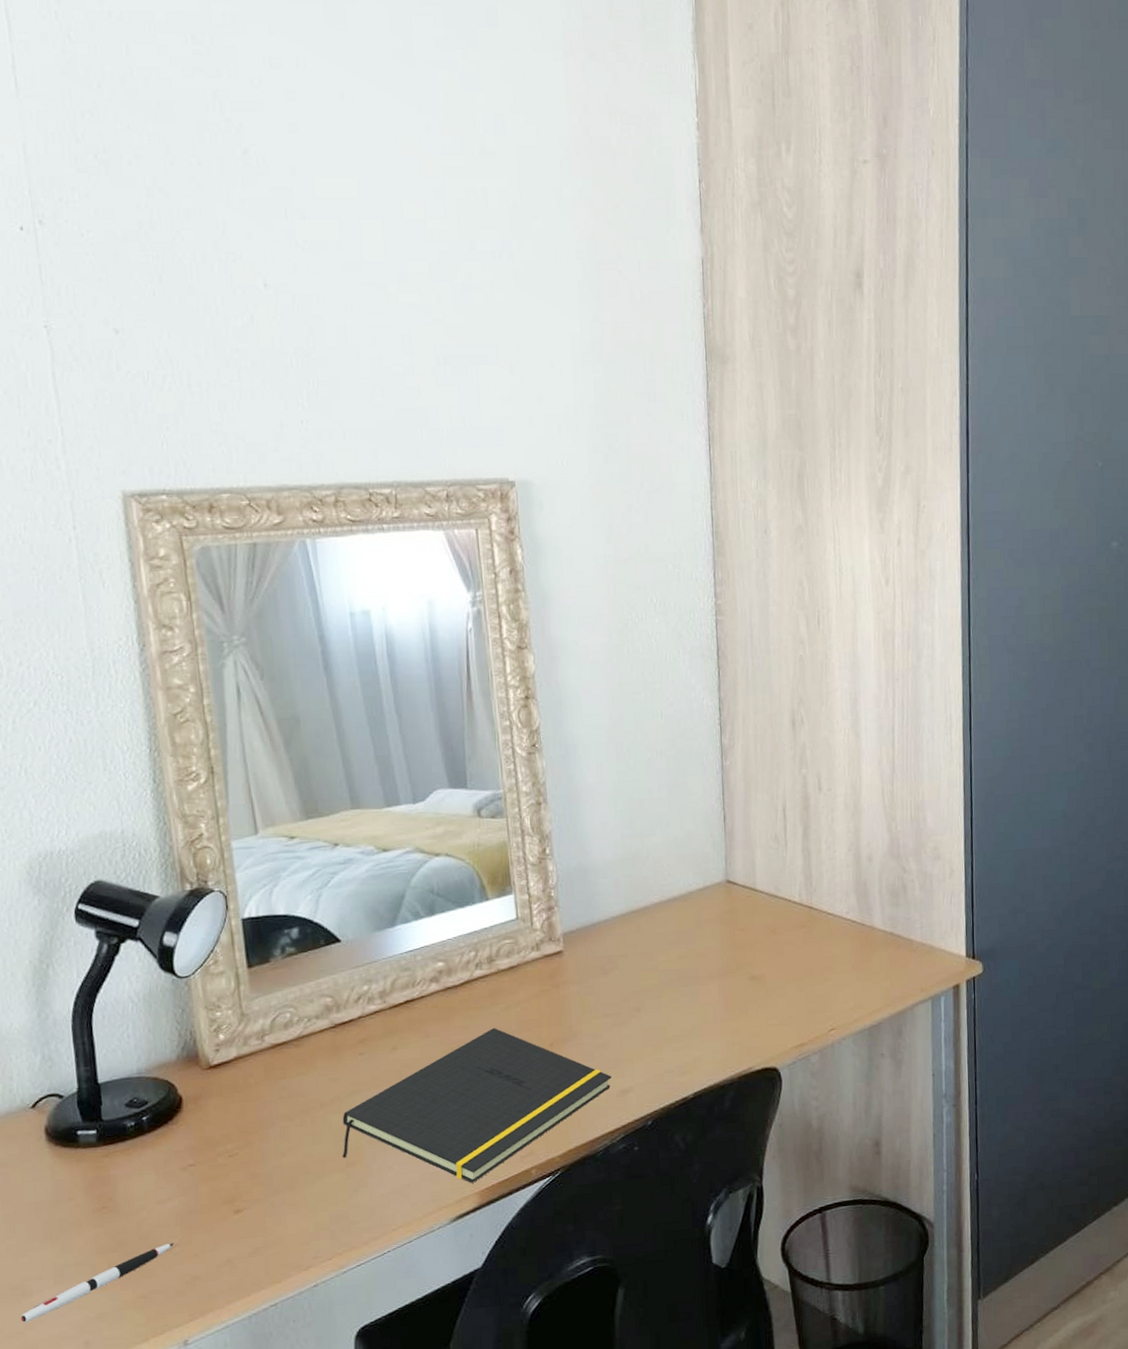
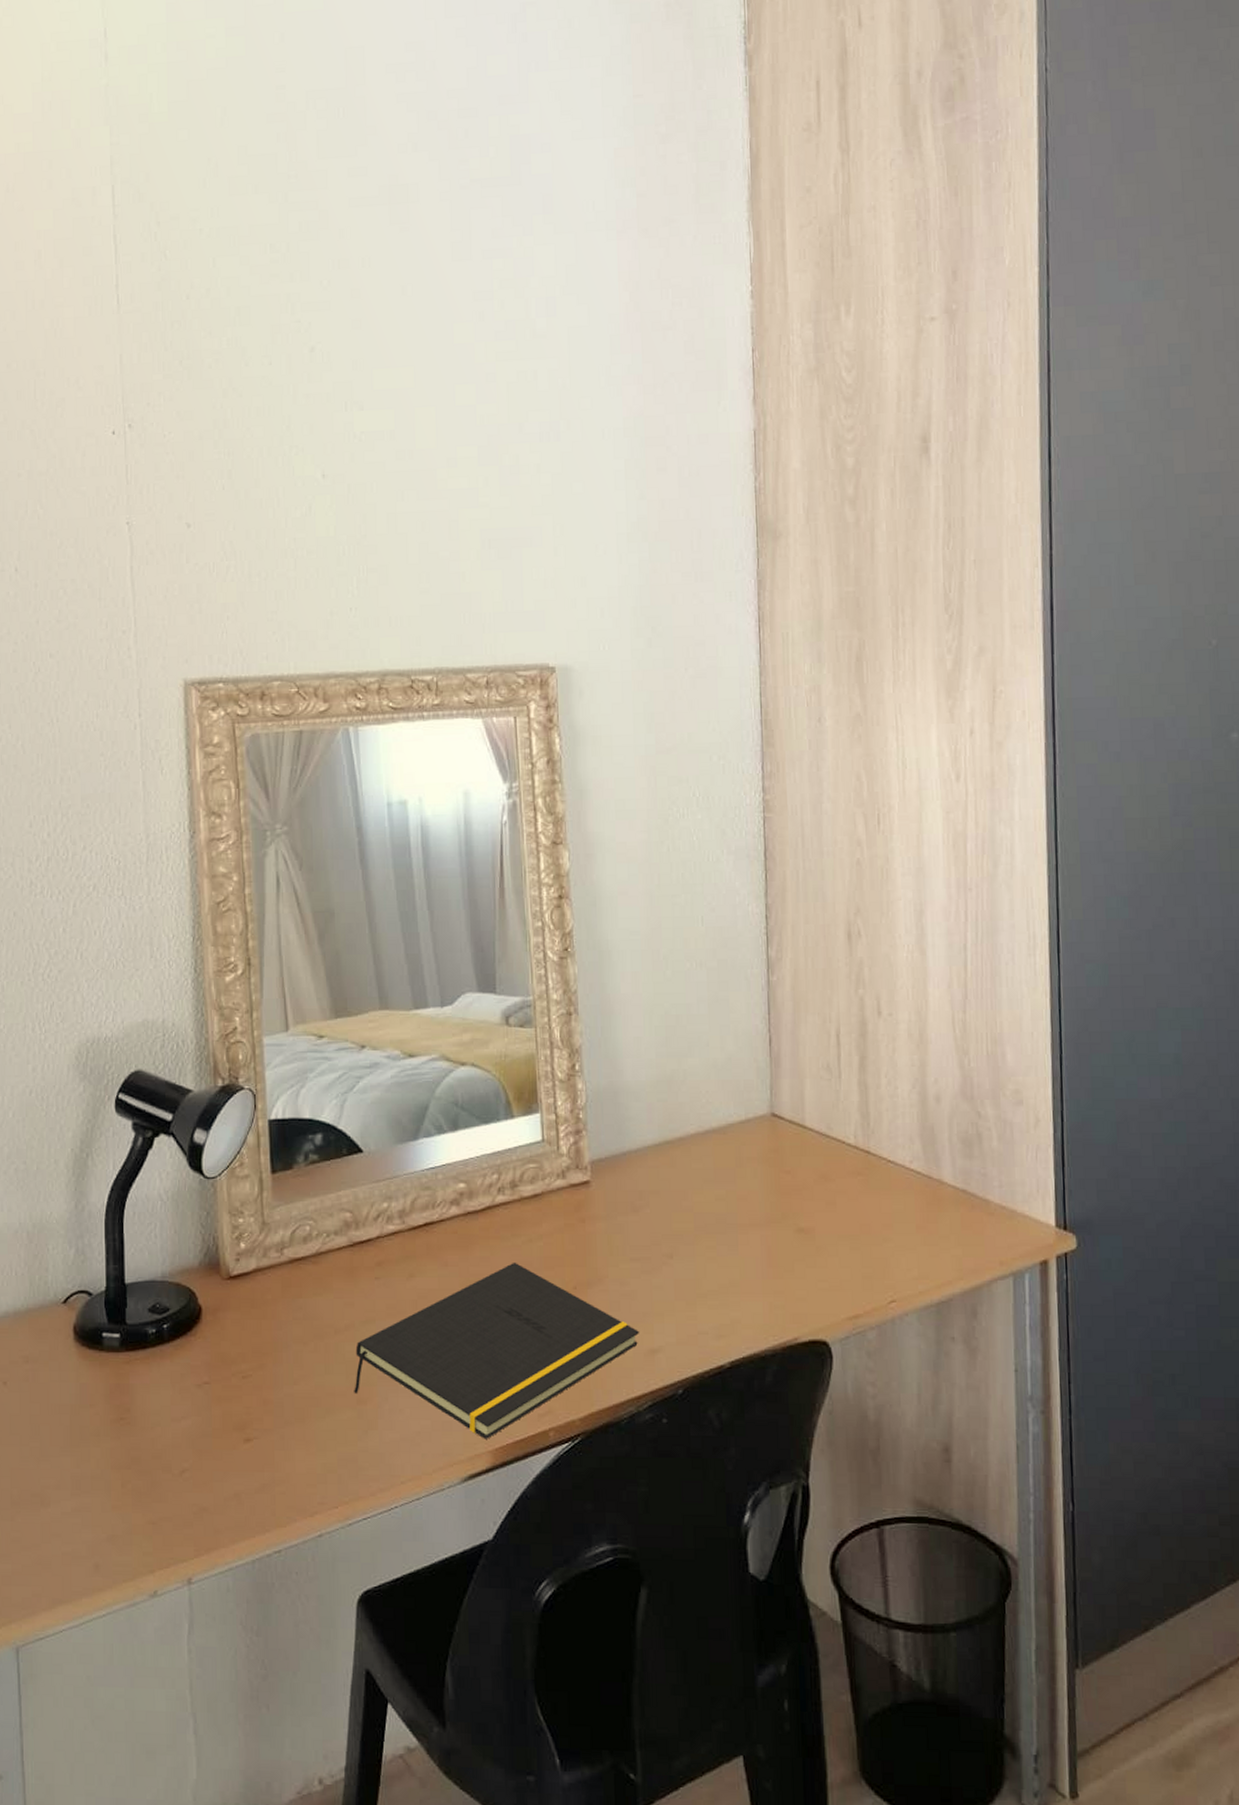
pen: present [21,1243,174,1323] -> none [38,1467,185,1534]

